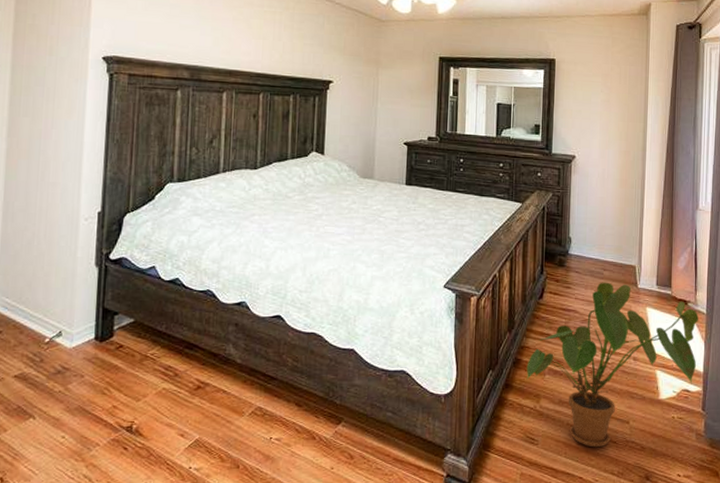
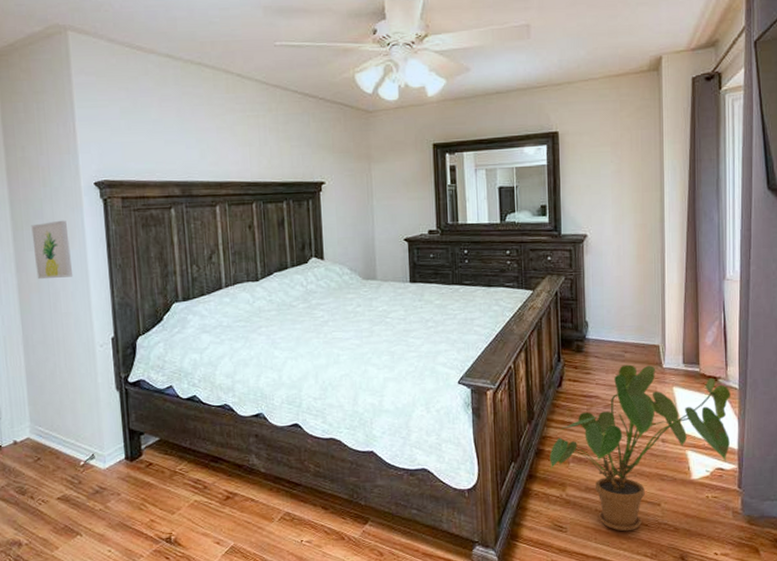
wall art: none [28,89,69,147] -> present [31,220,73,280]

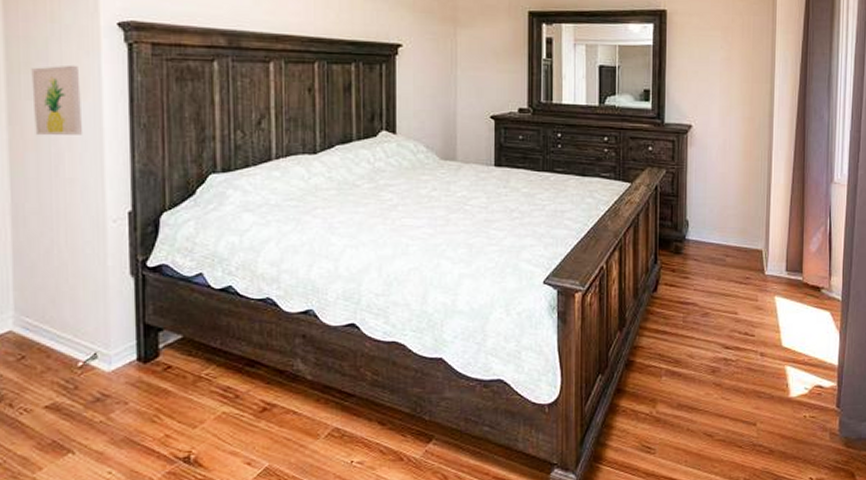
house plant: present [549,364,730,532] -> none [640,270,833,454]

